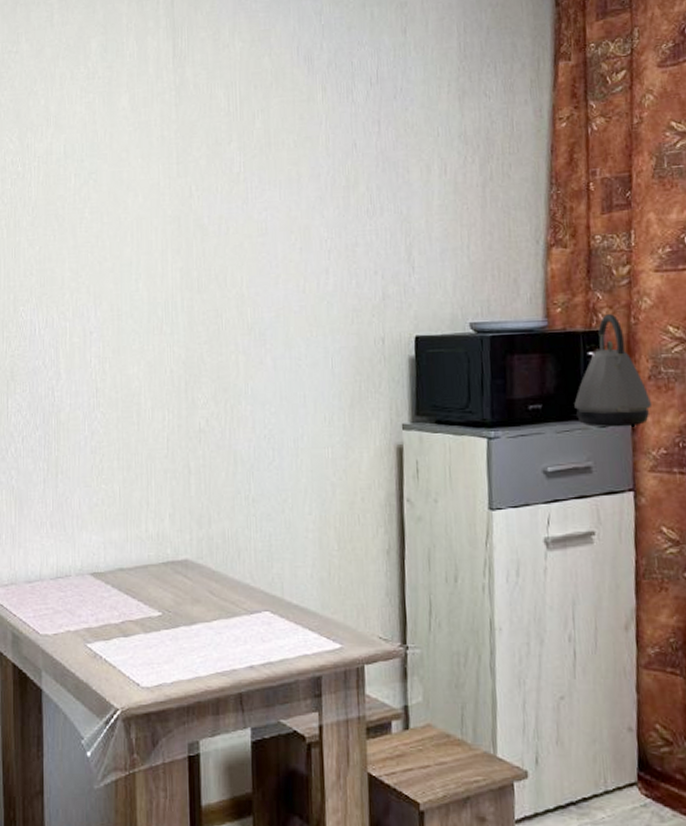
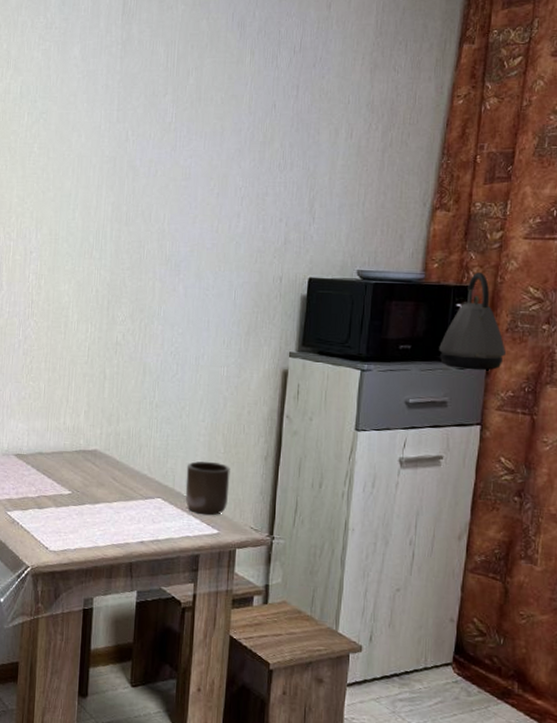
mug: none [296,561,349,627] -> present [185,461,230,516]

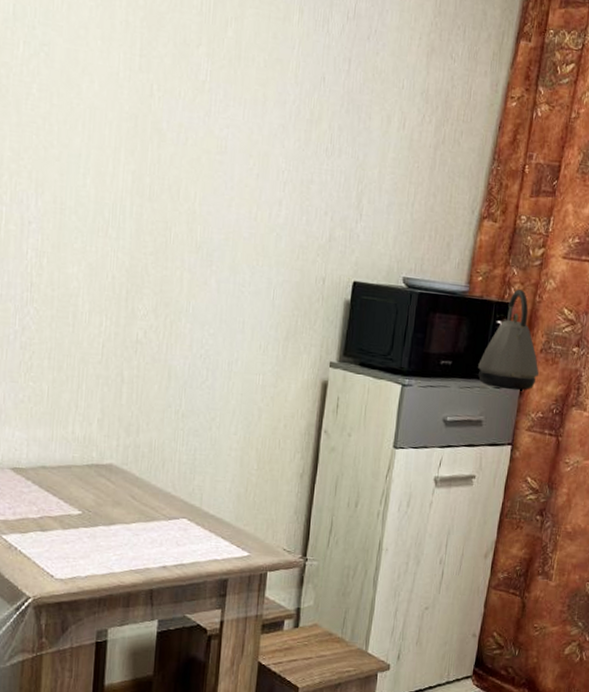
mug: present [185,461,230,516] -> none [213,478,264,537]

